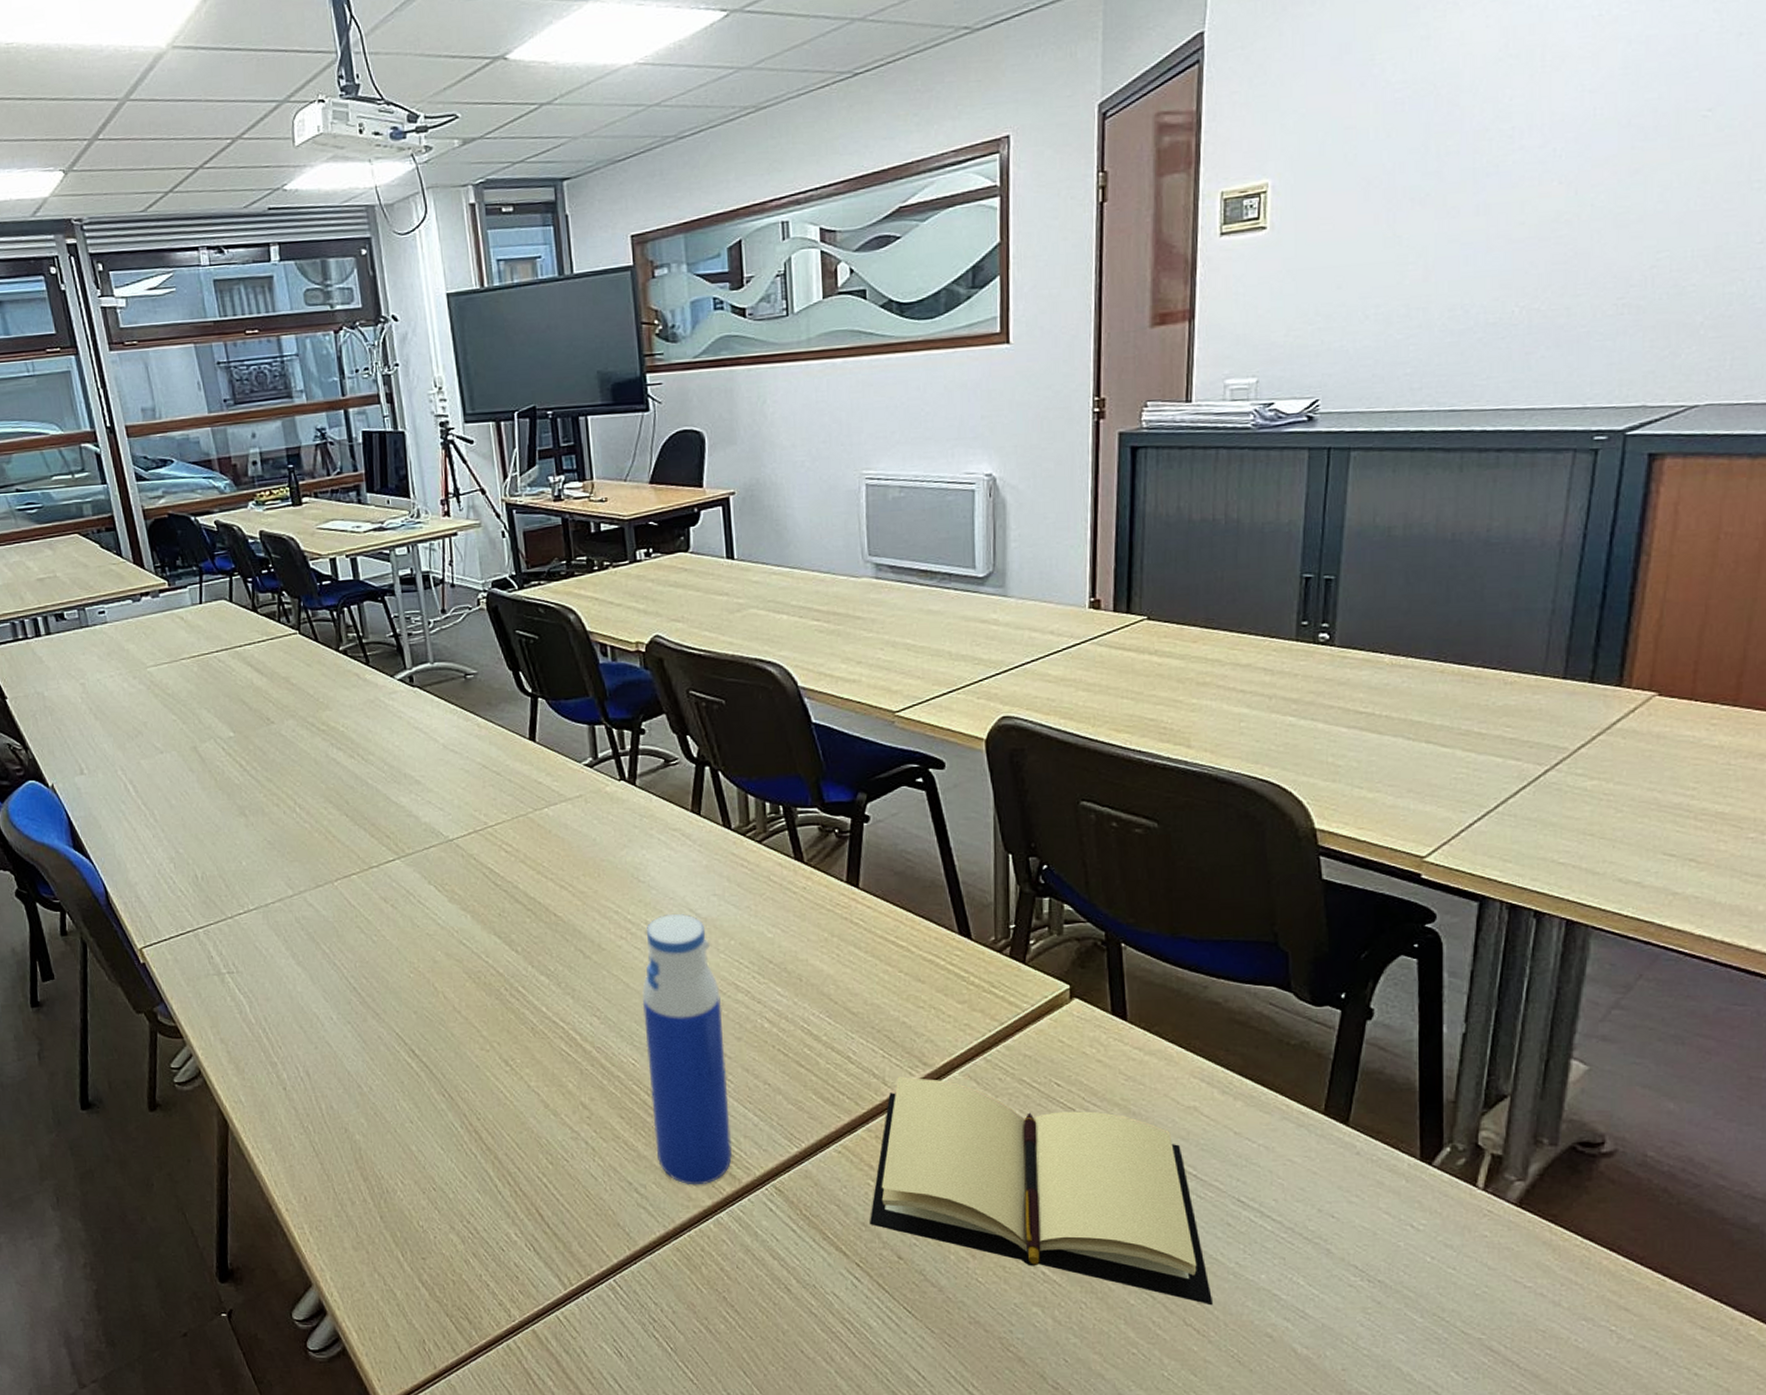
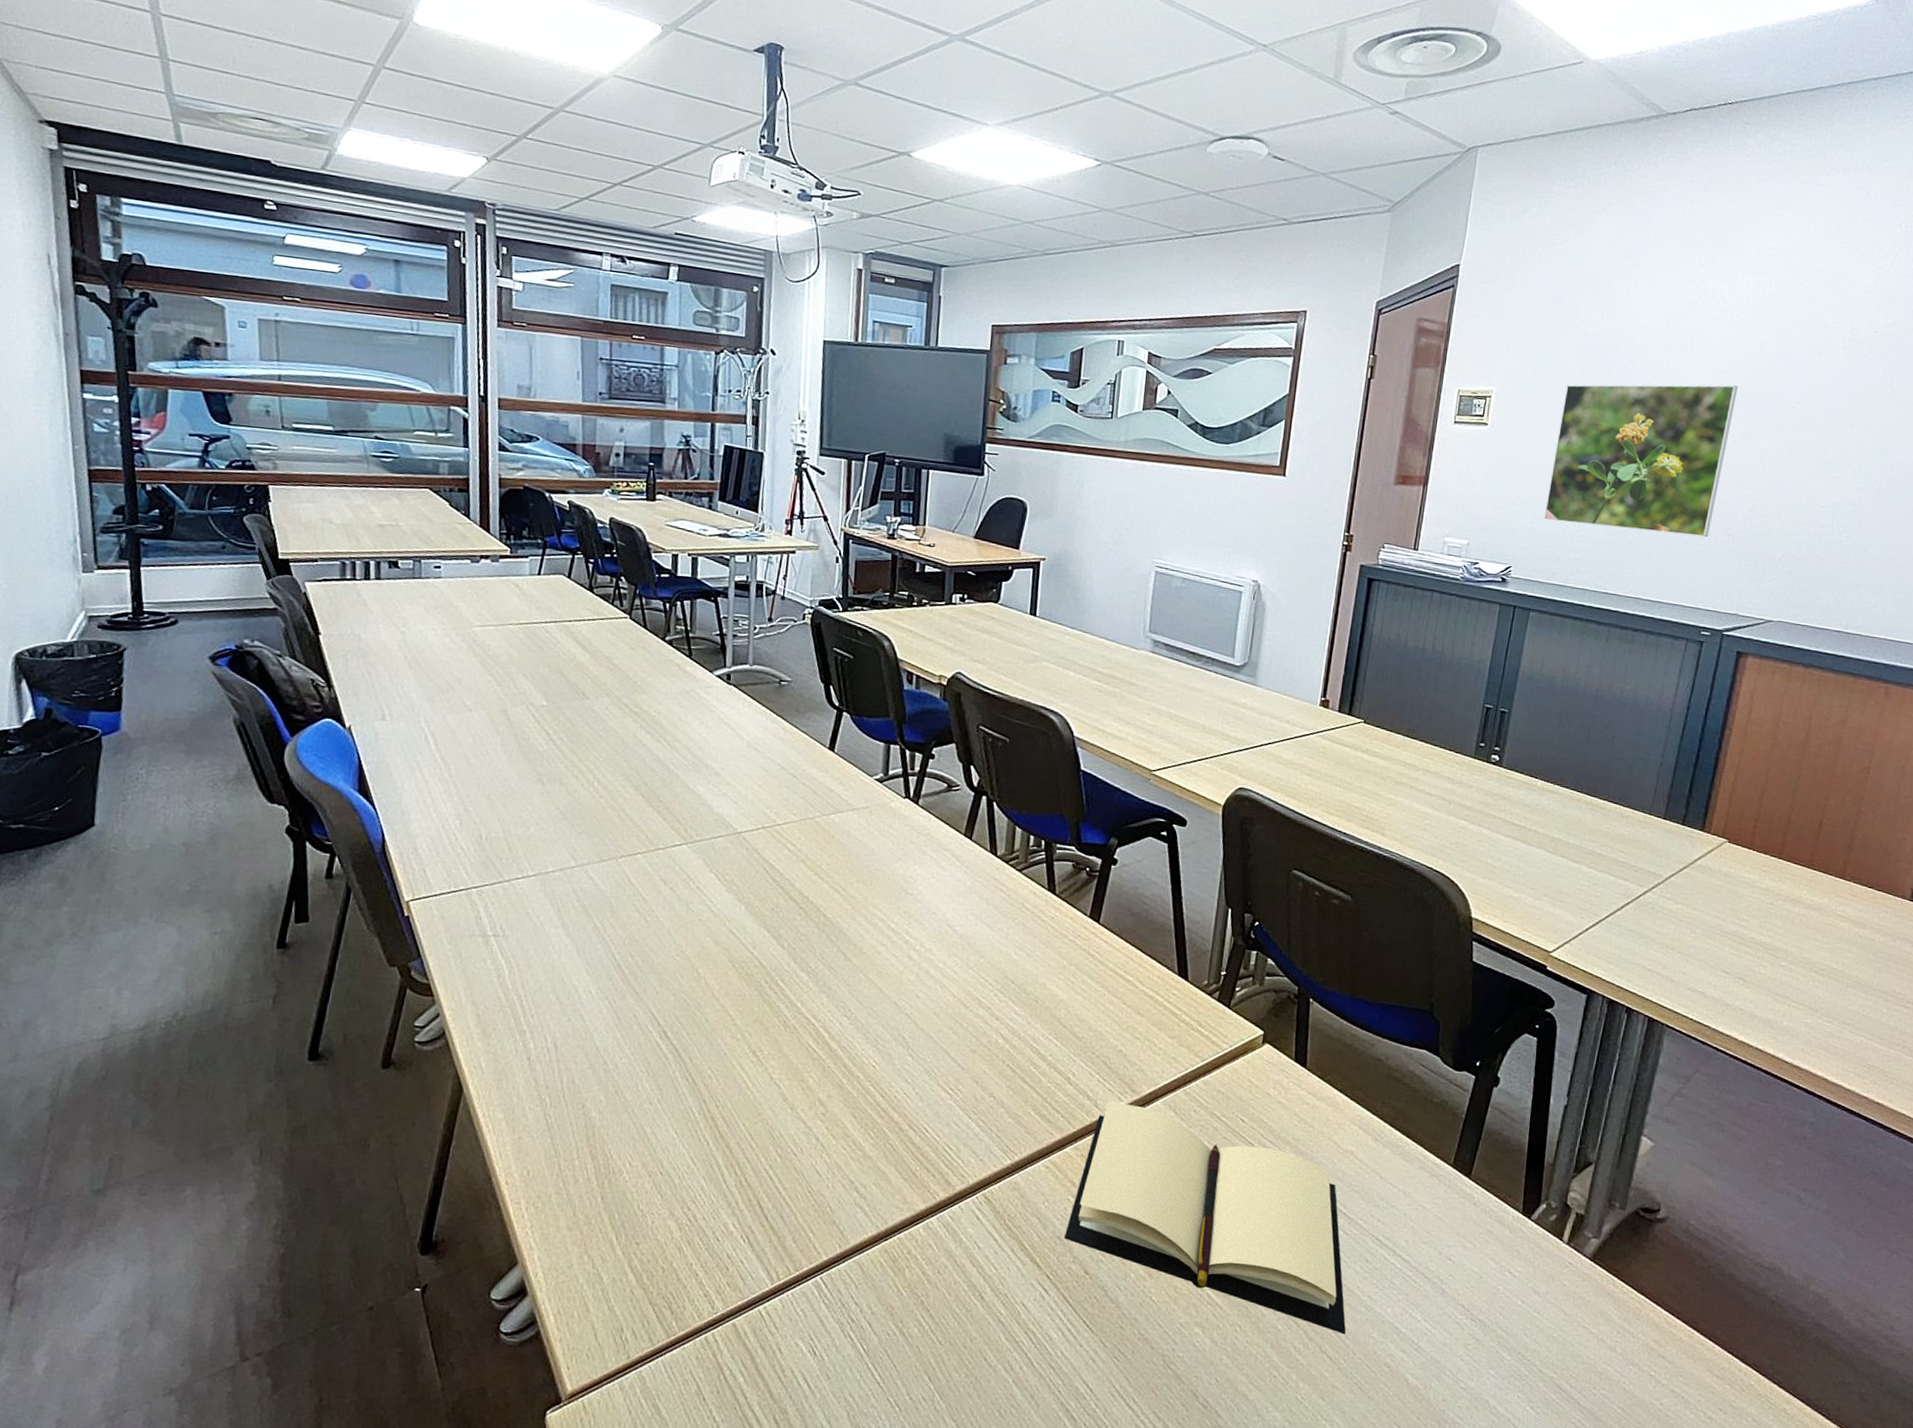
water bottle: present [642,913,733,1185] -> none [881,926,964,1189]
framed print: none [1355,105,1618,334] -> present [1543,384,1738,538]

